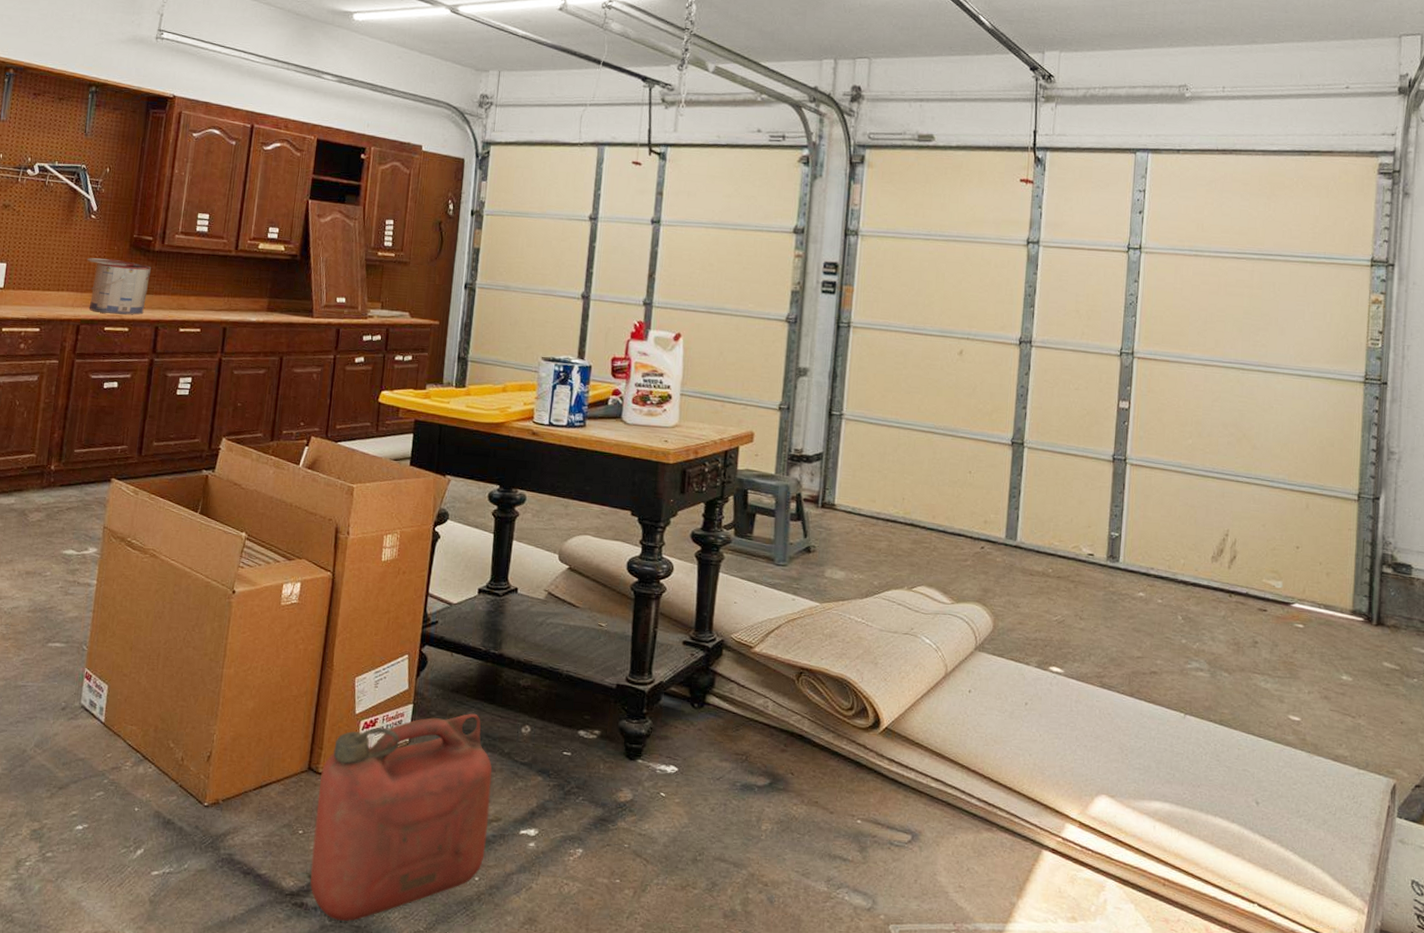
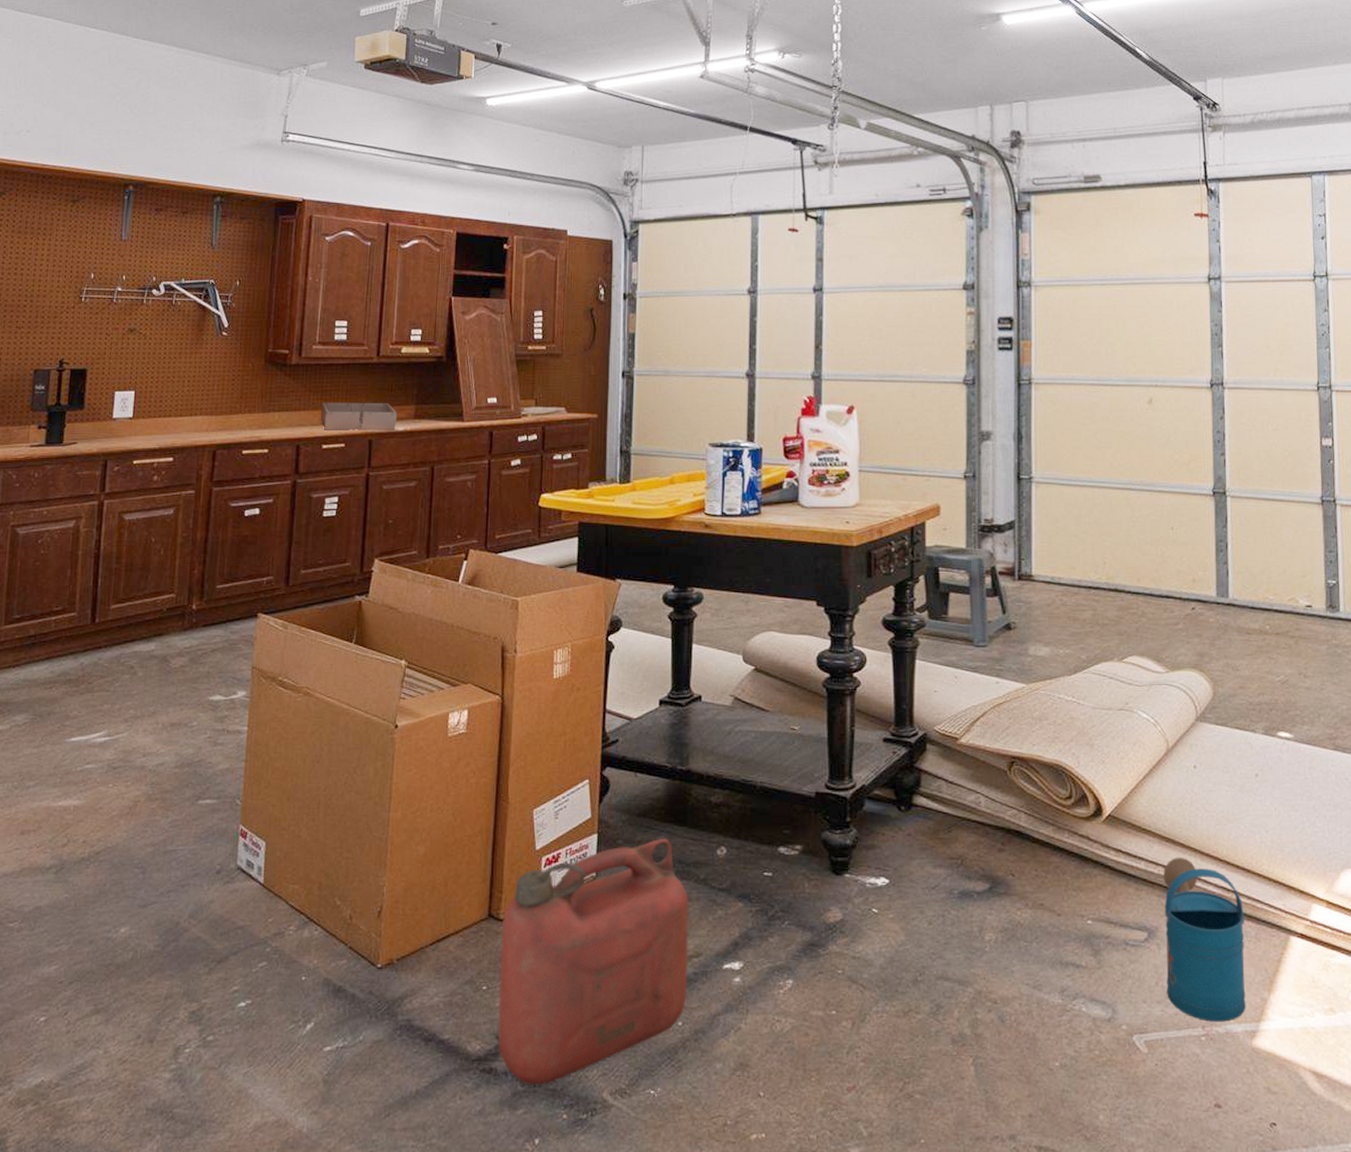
paint can: present [86,258,151,316] -> none [220,378,289,436]
plastic crate: none [178,288,251,320] -> present [320,402,397,430]
watering can: none [924,770,1002,920] -> present [1163,857,1246,1022]

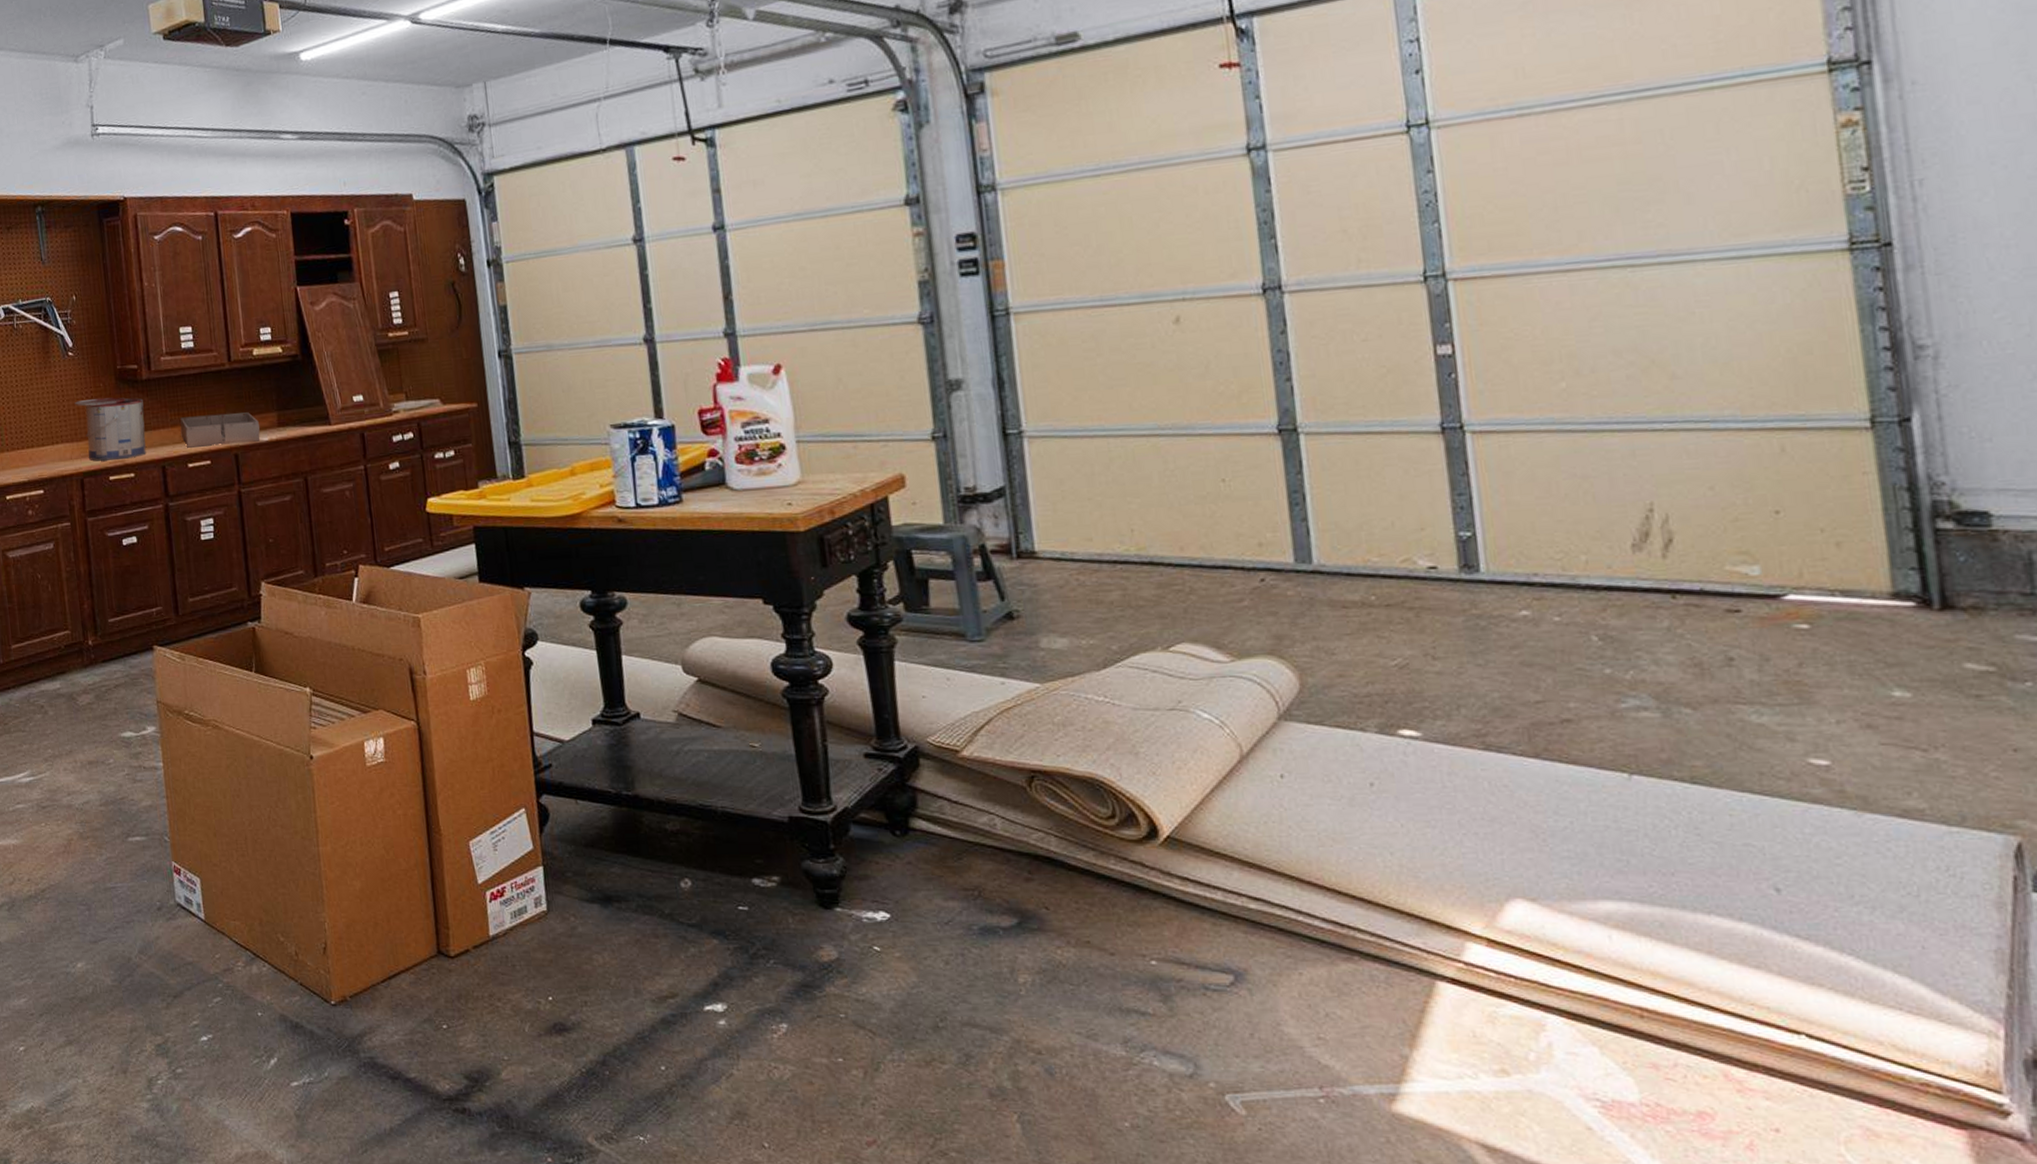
paint can: none [220,378,289,436] -> present [74,397,147,461]
fuel can: present [498,838,689,1084] -> none [453,870,667,1127]
watering can: present [1163,857,1246,1022] -> none [1248,885,1379,1082]

